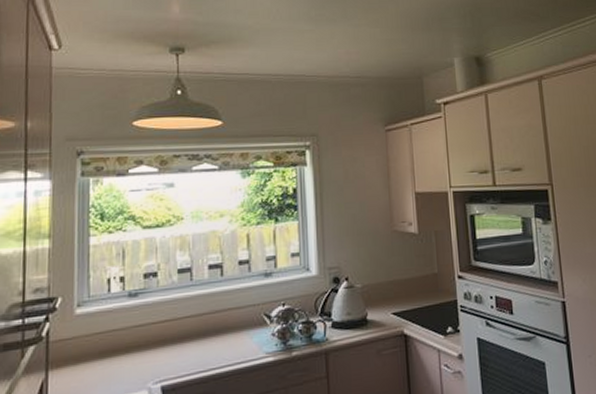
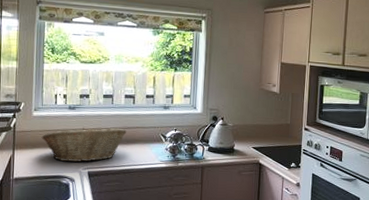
fruit basket: none [89,313,214,377] -> present [41,127,126,162]

